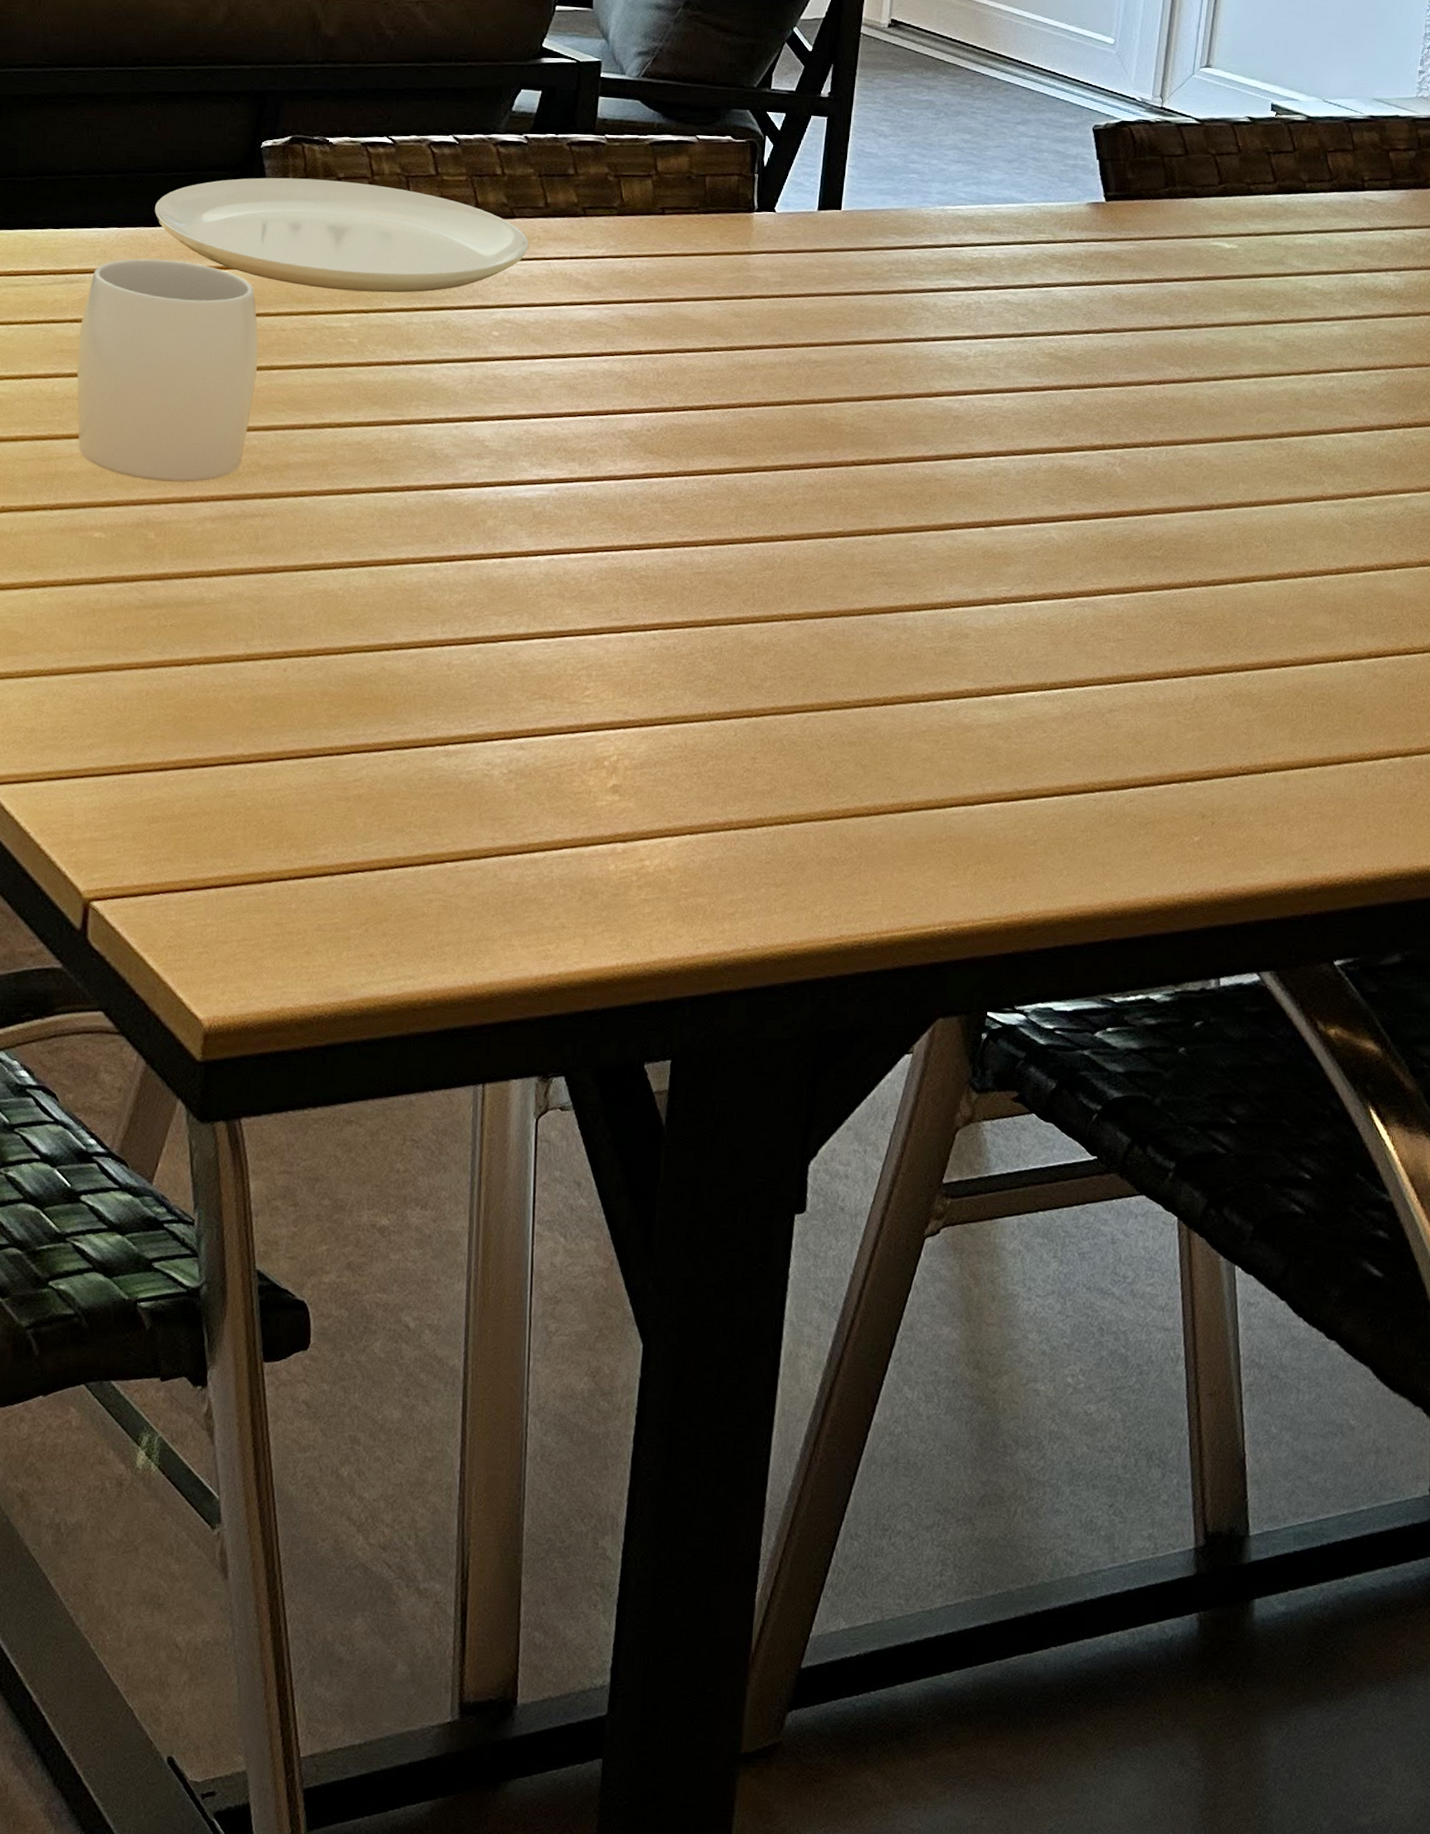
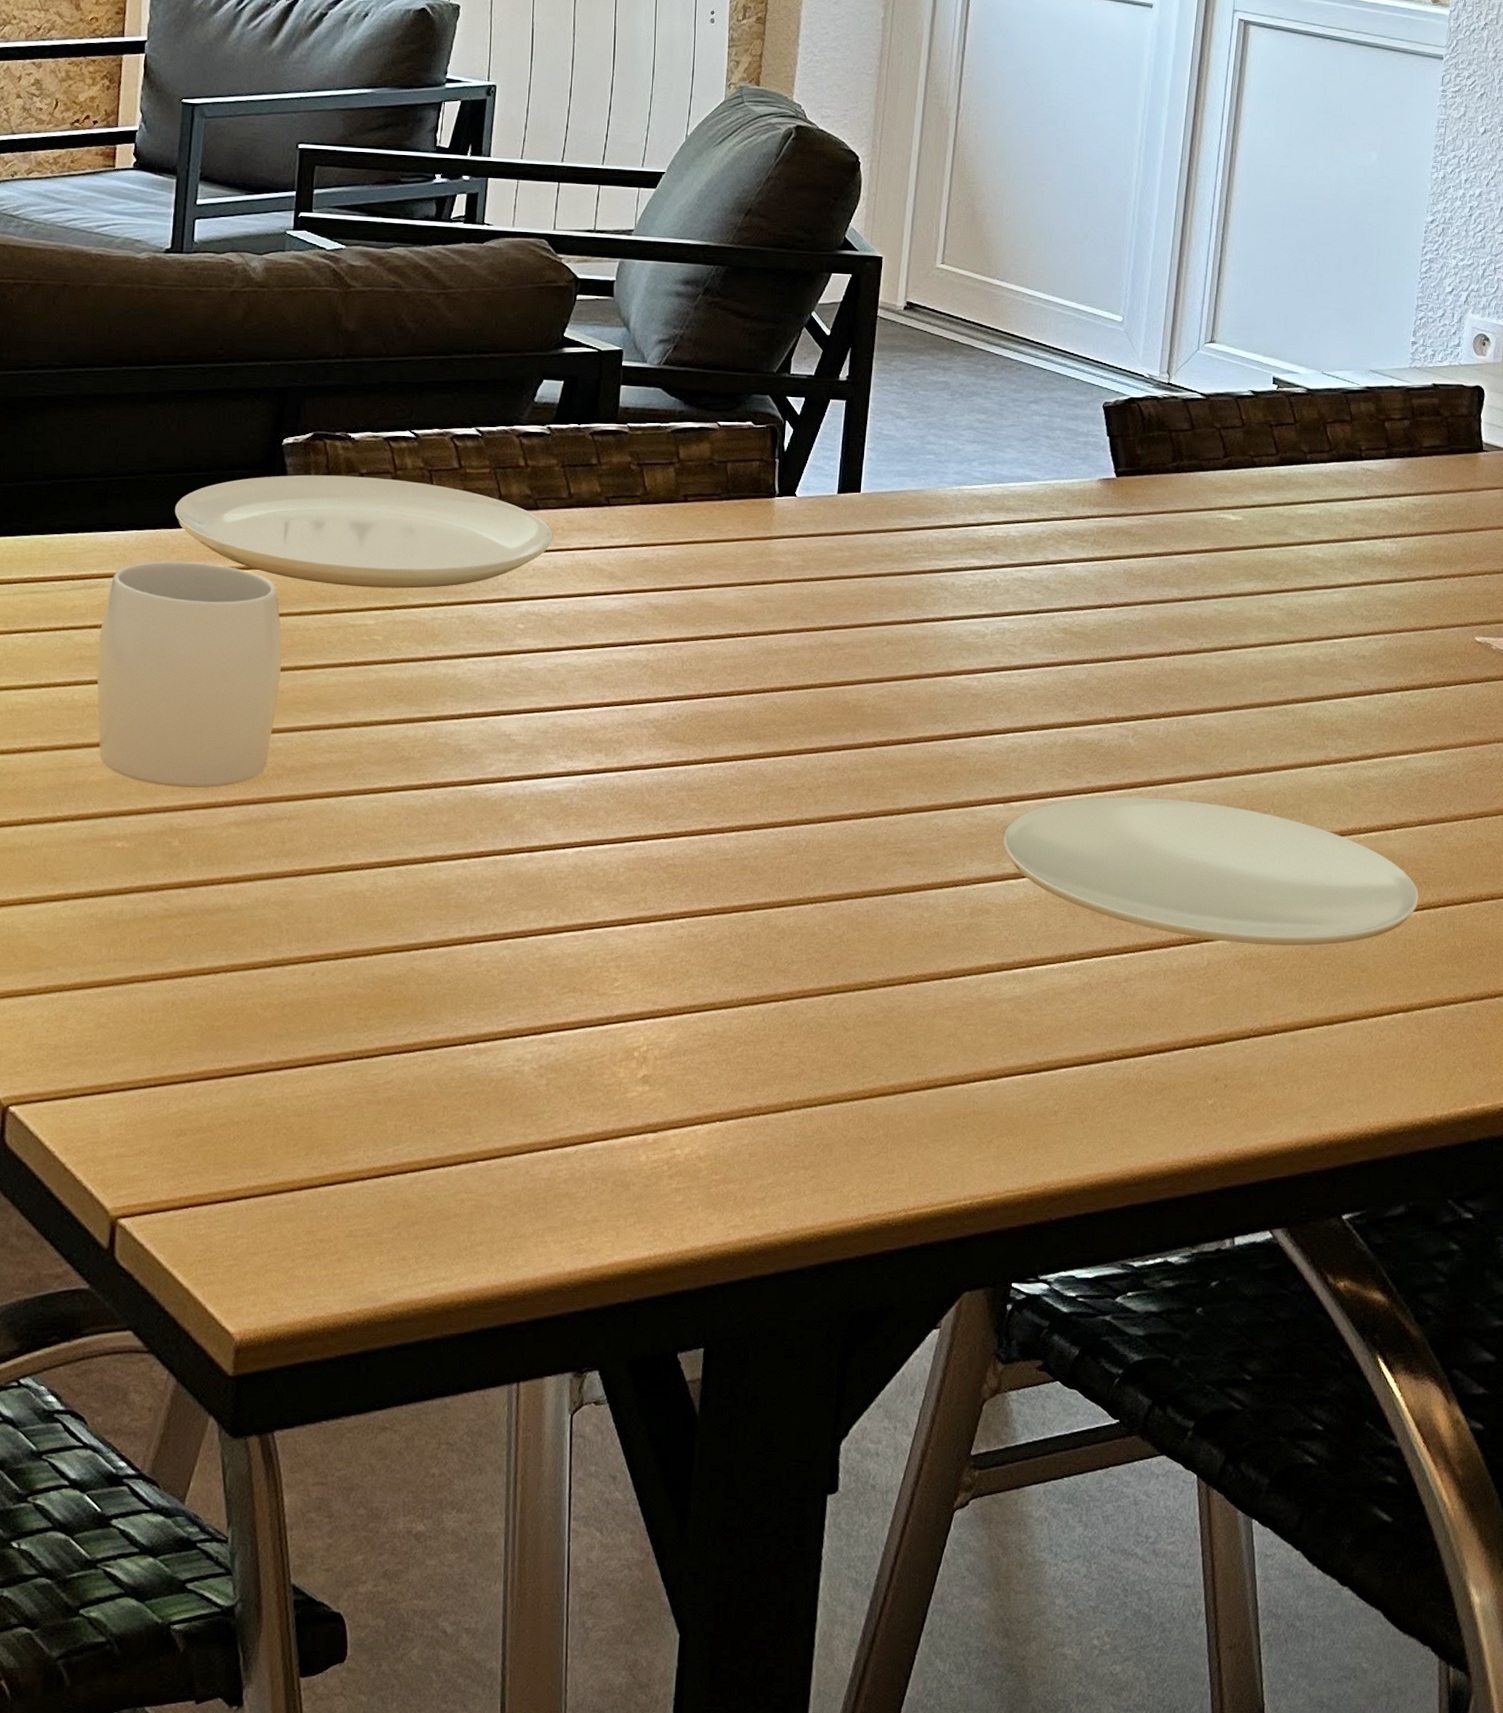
plate: none [984,525,1420,685] -> present [1003,797,1419,946]

